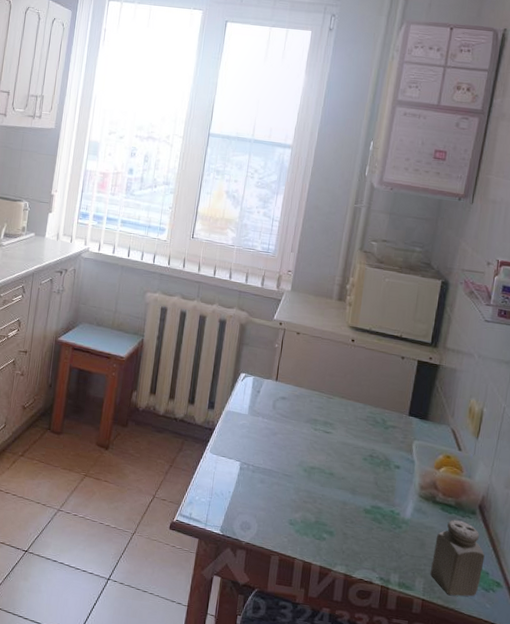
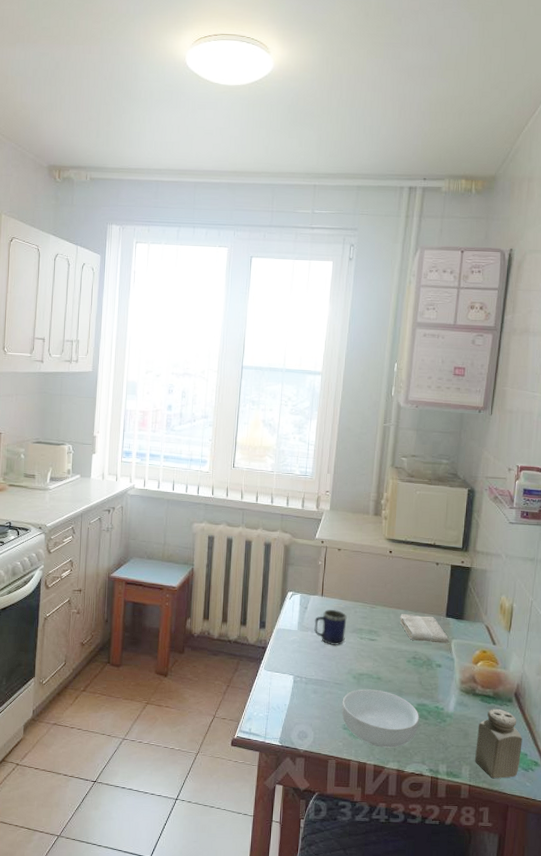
mug: none [265,396,302,435] -> present [314,610,347,646]
cereal bowl: none [289,483,373,550] -> present [342,689,419,748]
washcloth: none [358,407,411,444] -> present [400,614,449,644]

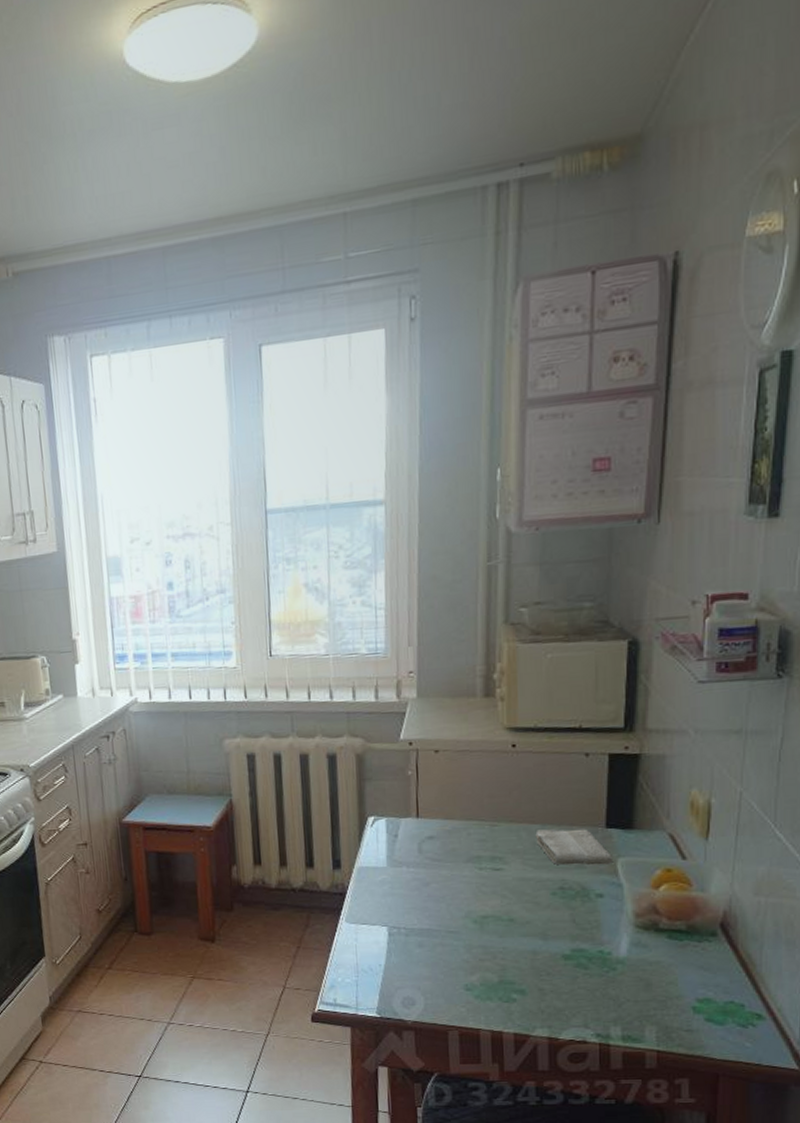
mug: present [314,610,347,646] -> none [410,834,457,883]
cereal bowl: present [342,689,419,748] -> none [460,935,576,1010]
salt shaker: present [474,709,523,778] -> none [662,947,736,1039]

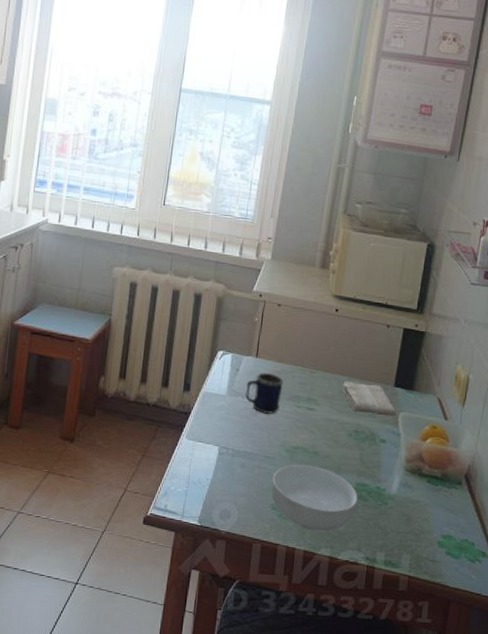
mug: none [410,834,457,883] -> present [245,373,284,415]
cereal bowl: none [460,935,576,1010] -> present [271,464,358,532]

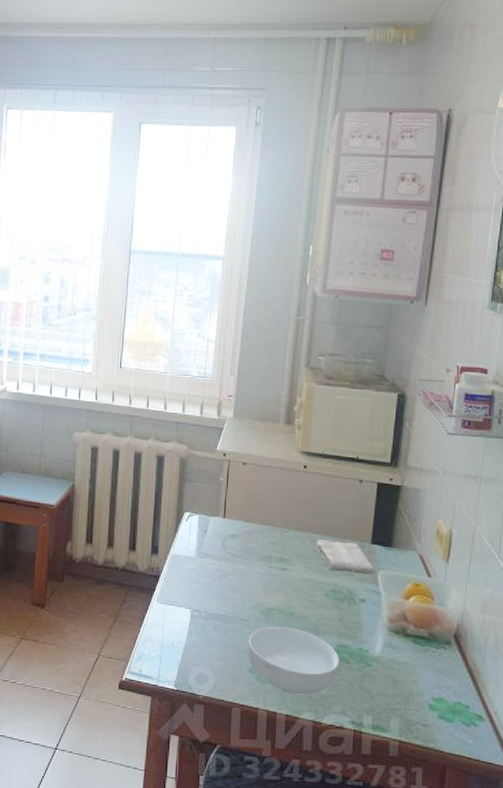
mug: present [245,373,284,415] -> none [215,533,254,576]

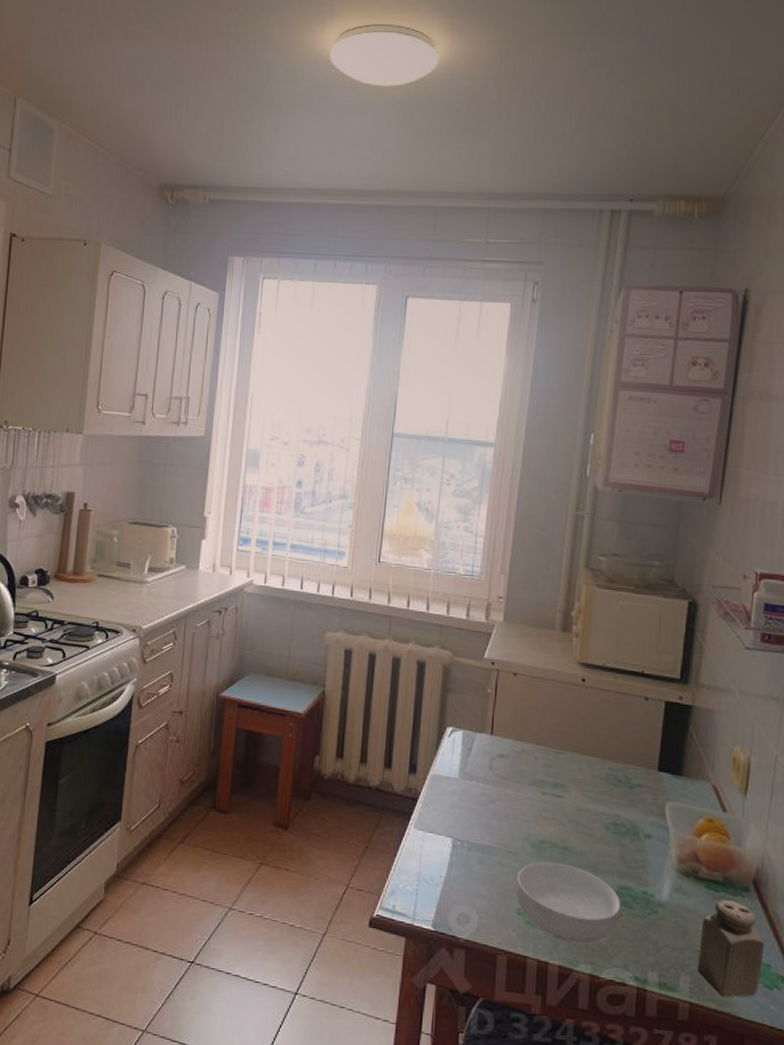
washcloth: present [316,539,376,575] -> none [595,763,663,807]
salt shaker: none [405,652,464,734] -> present [696,899,764,997]

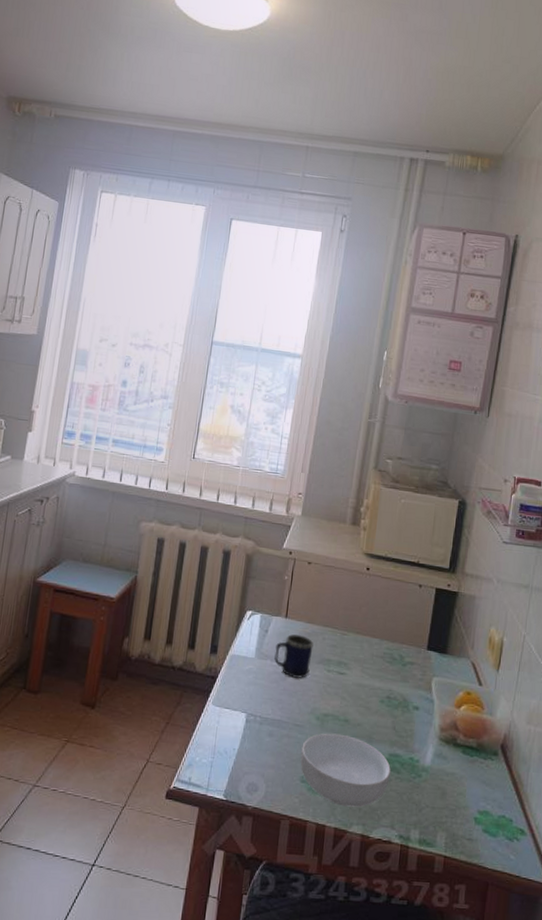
mug: none [480,753,524,802] -> present [274,634,314,679]
salt shaker: present [696,899,764,997] -> none [451,763,508,849]

